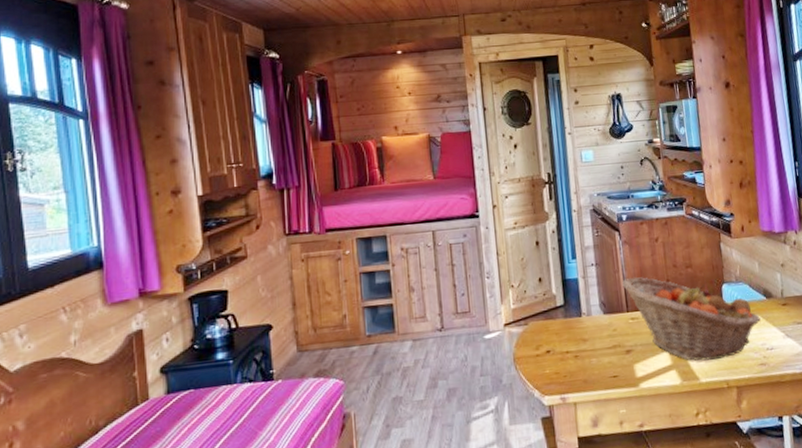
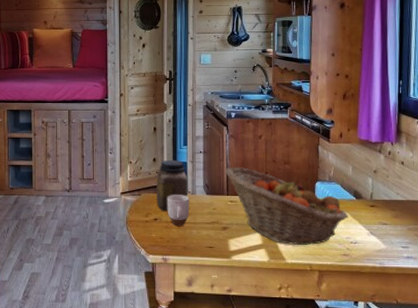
jar: none [544,277,582,340] -> present [156,159,188,211]
mug: none [558,317,587,356] -> present [167,195,190,226]

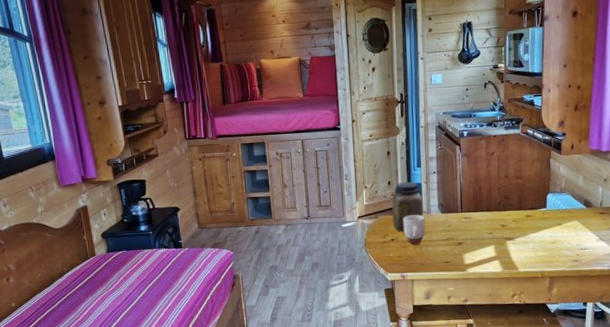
fruit basket: present [225,166,348,245] -> none [459,184,578,255]

